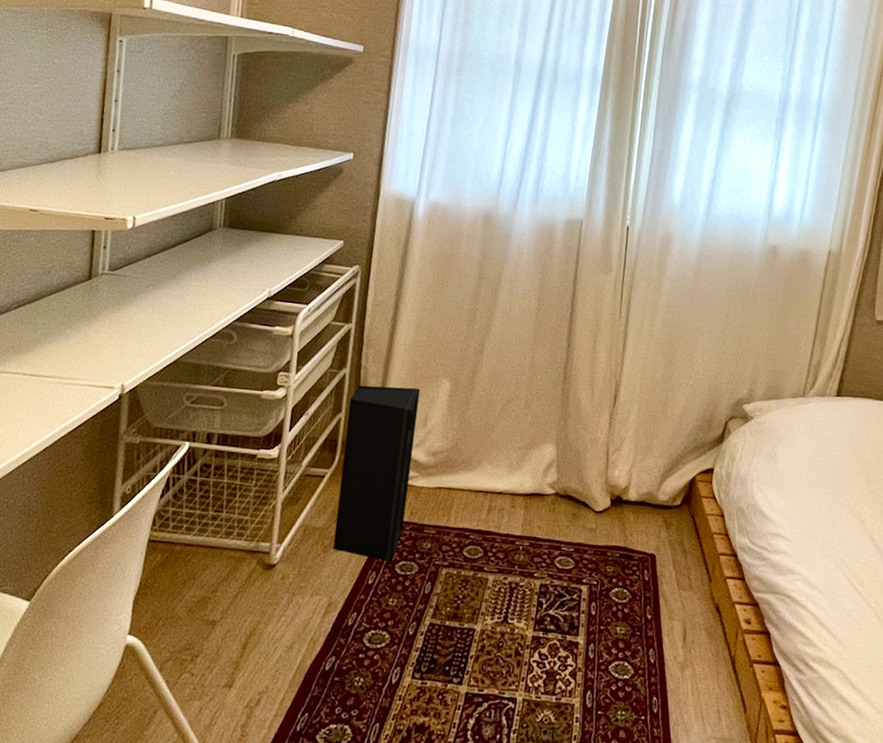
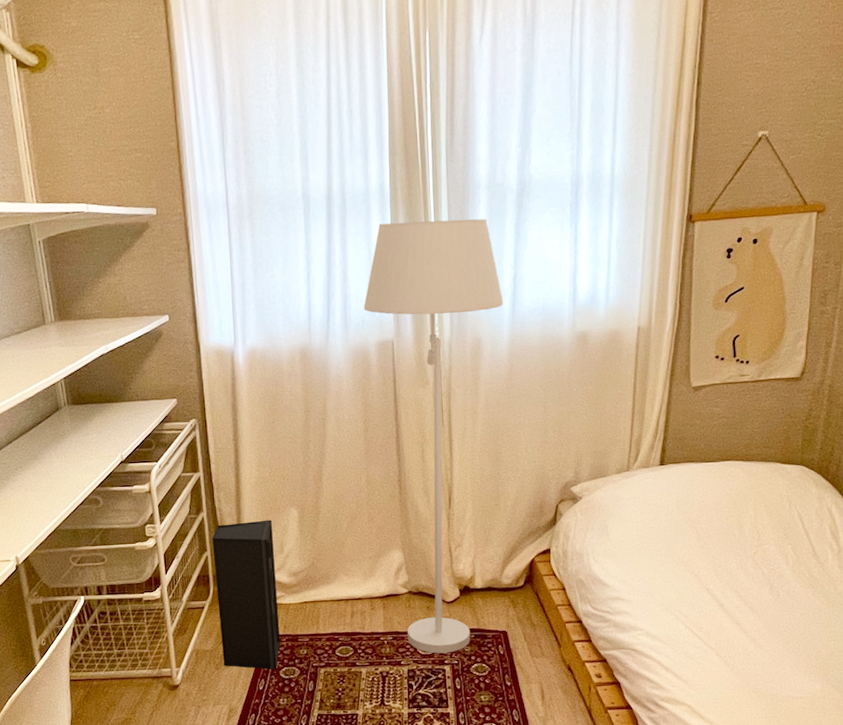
floor lamp: none [545,103,700,571] -> present [363,219,504,654]

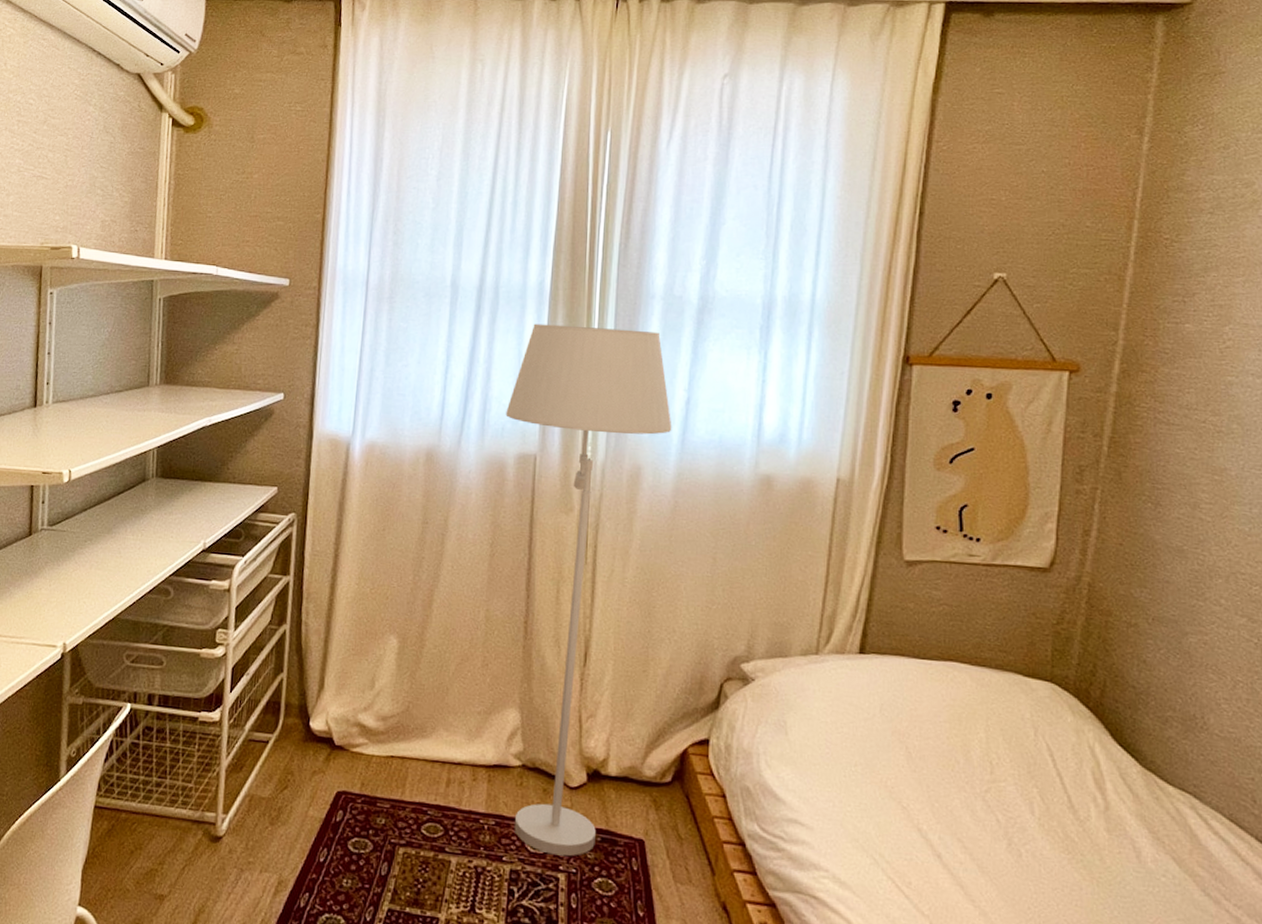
speaker: present [212,519,280,670] -> none [280,642,365,839]

